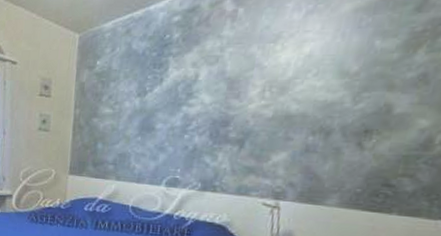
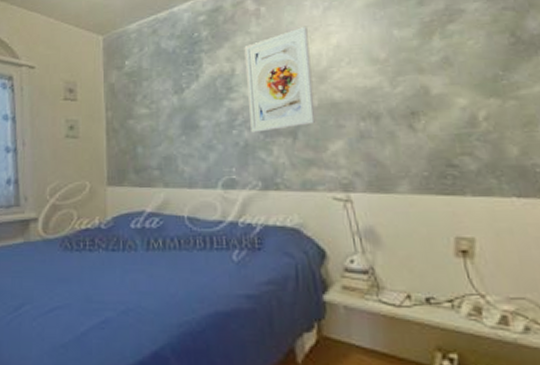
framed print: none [201,33,283,139] -> present [244,27,316,133]

